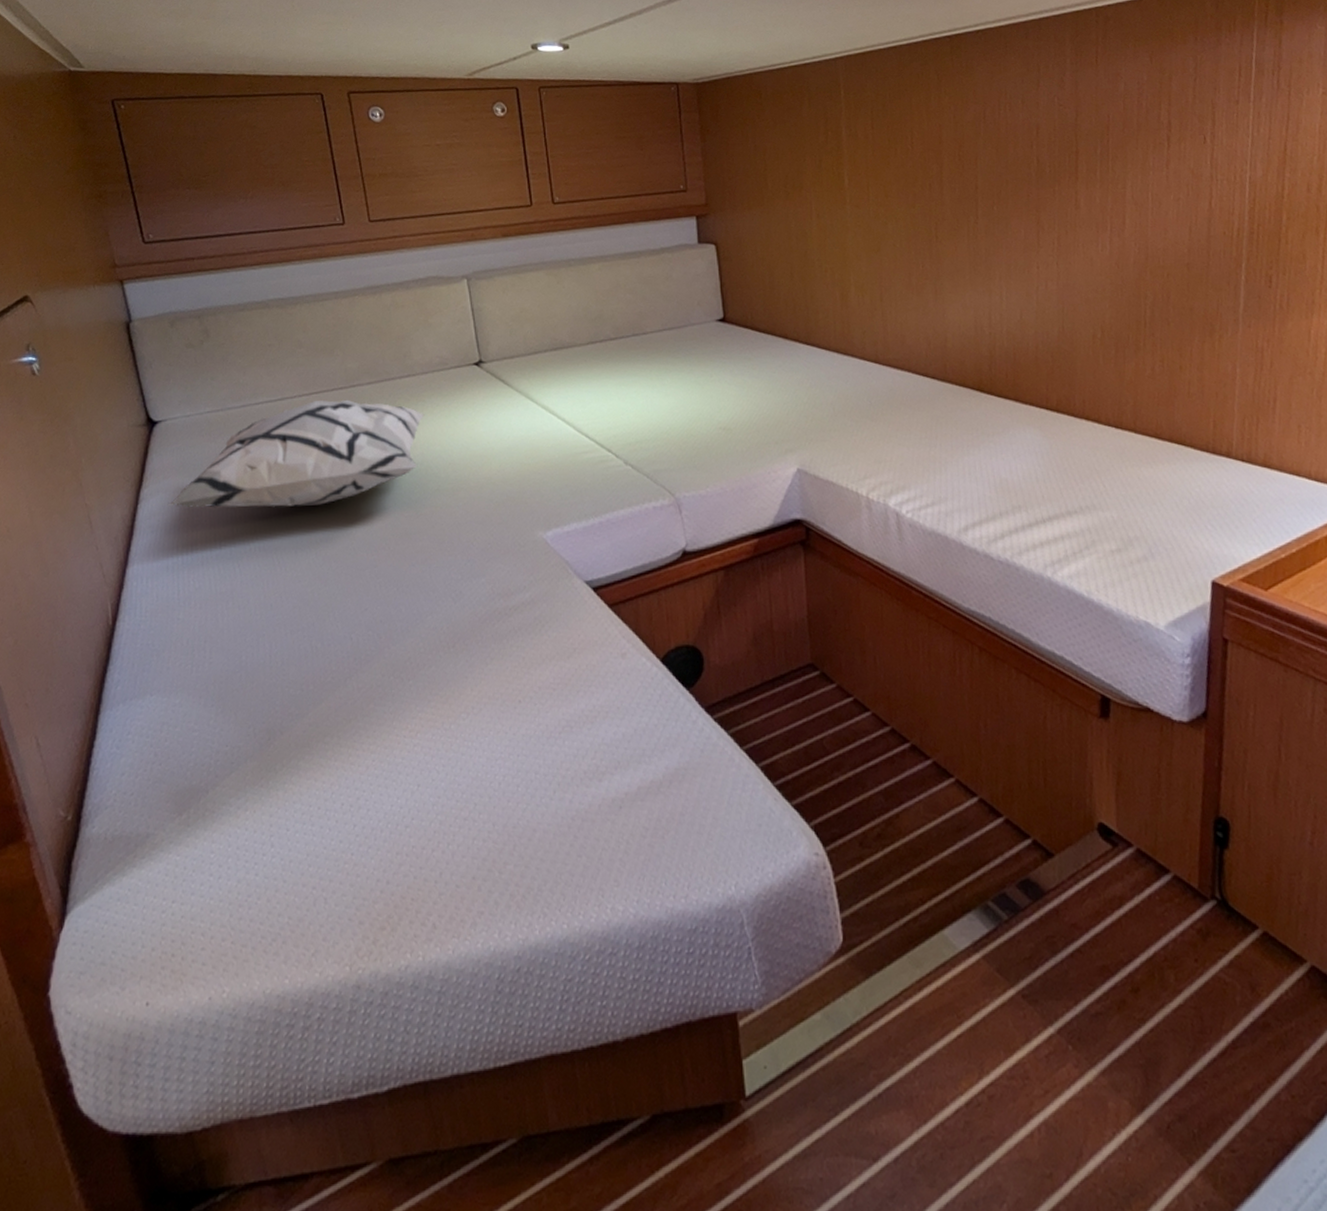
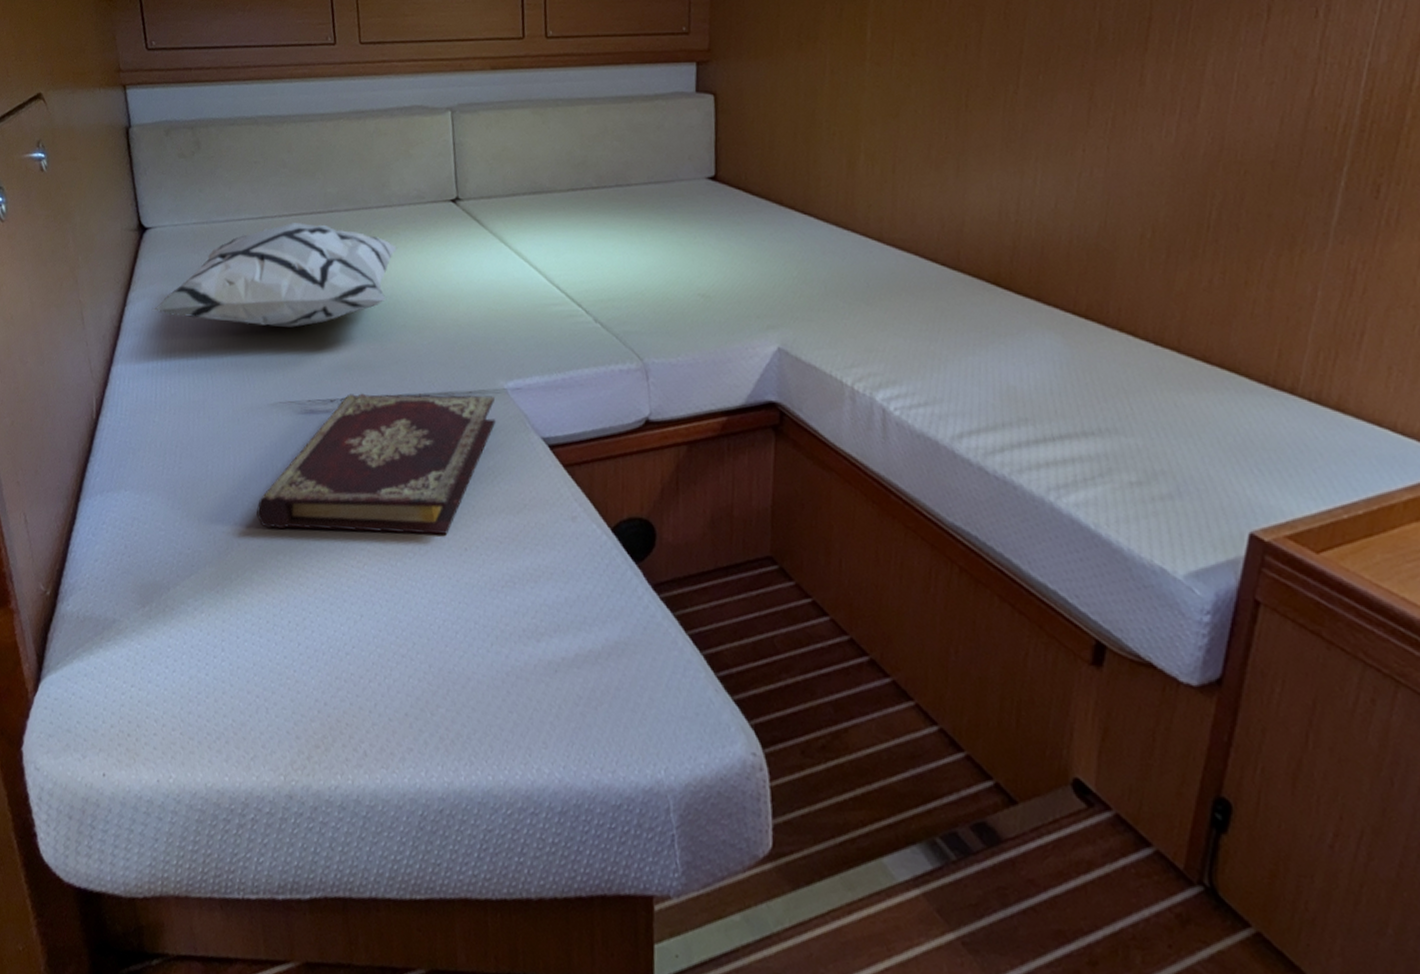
book: none [298,547,538,711] -> present [256,393,496,535]

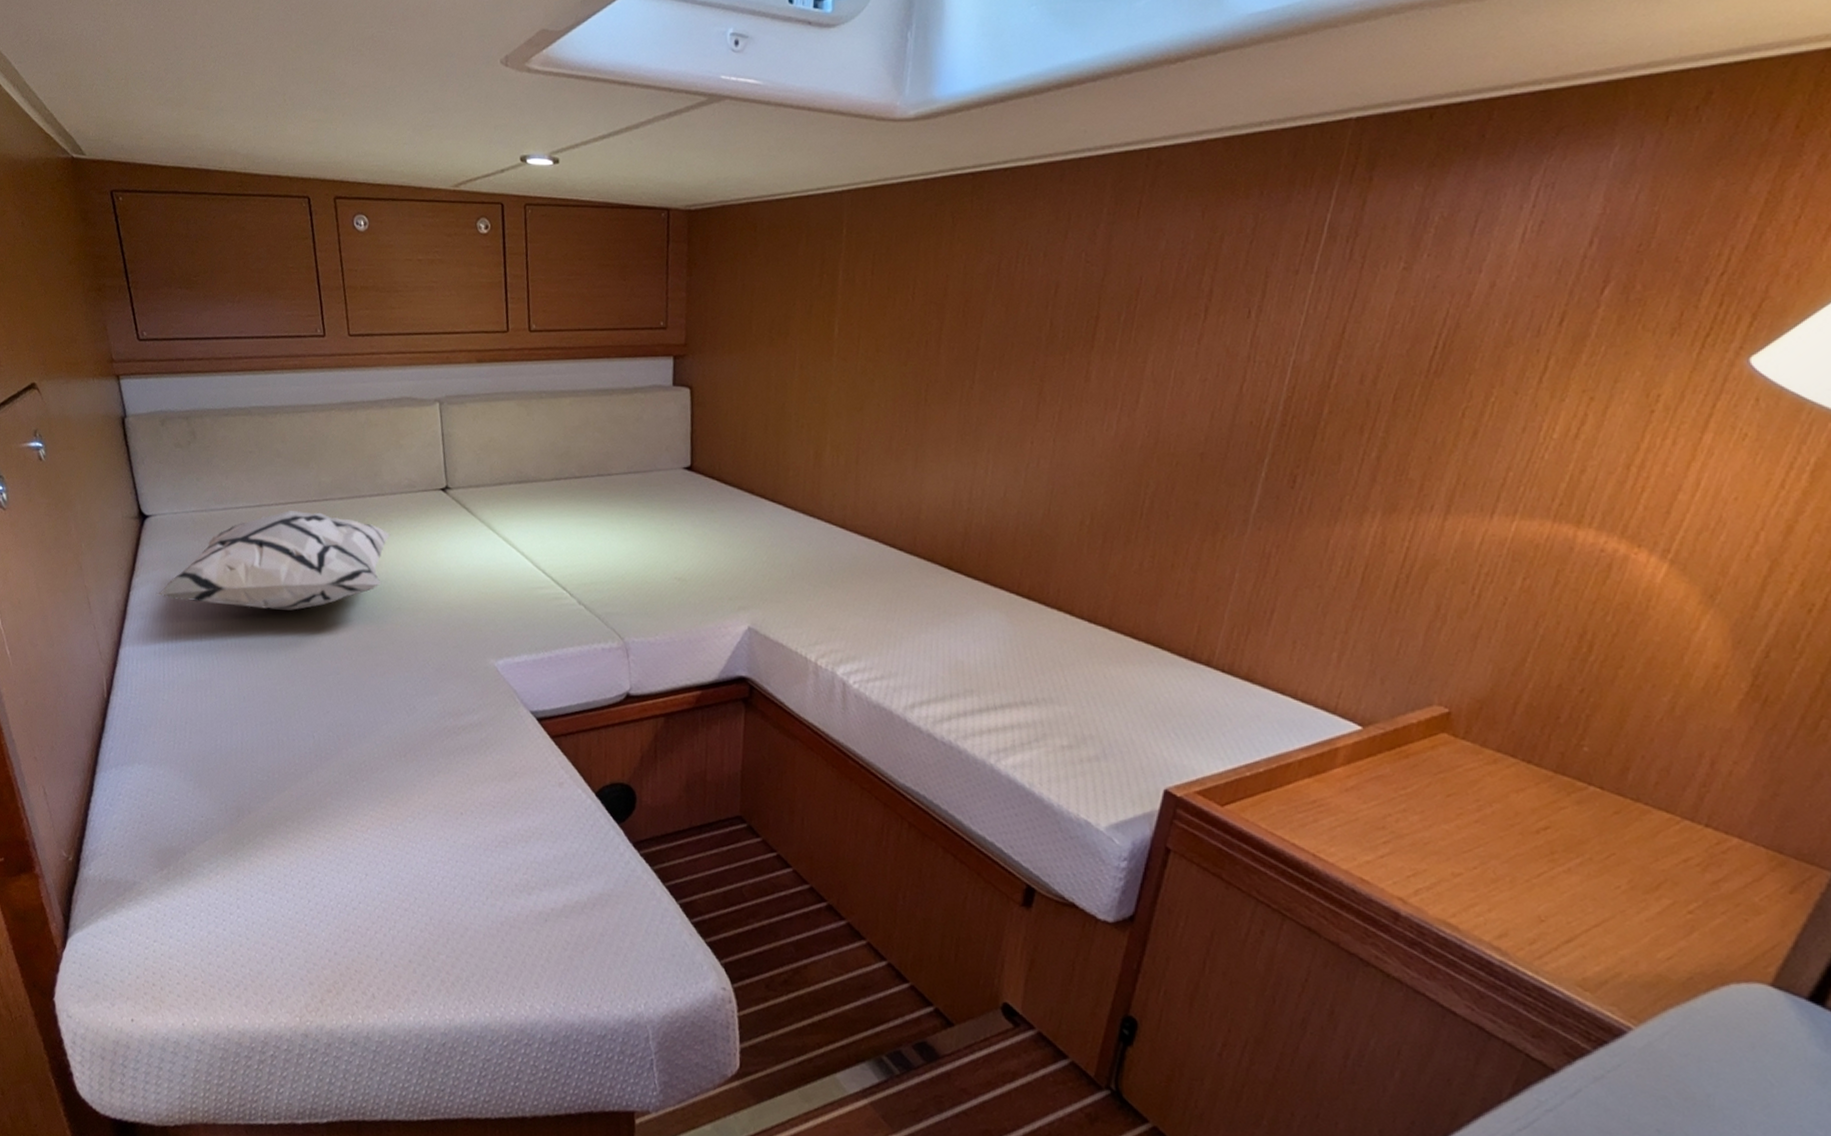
book: present [256,393,496,535] -> none [265,672,487,801]

